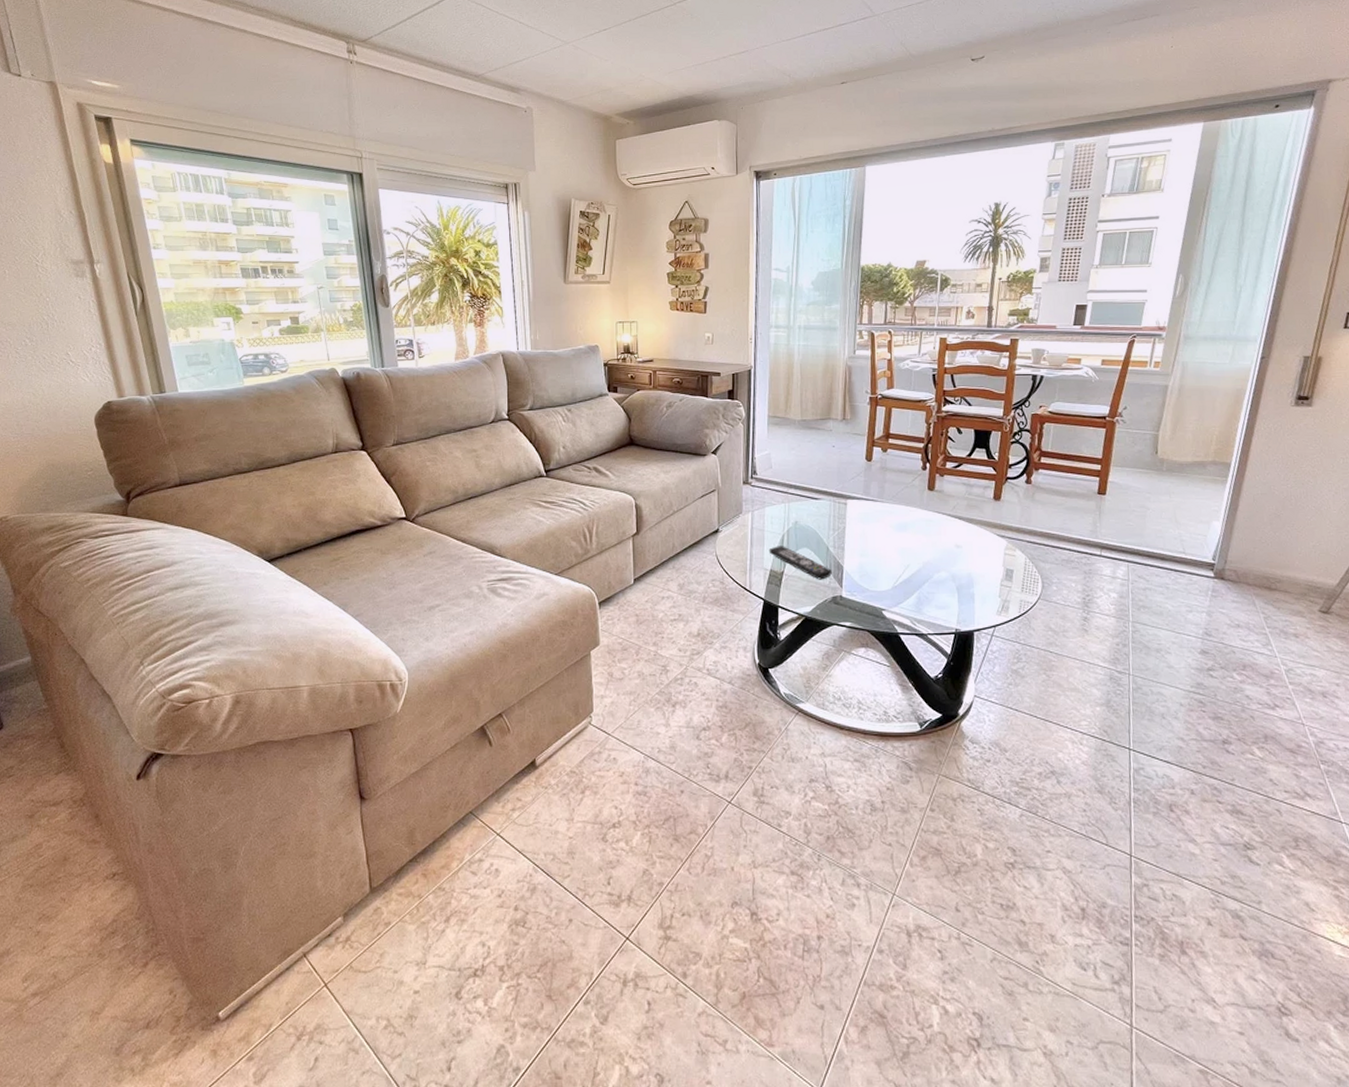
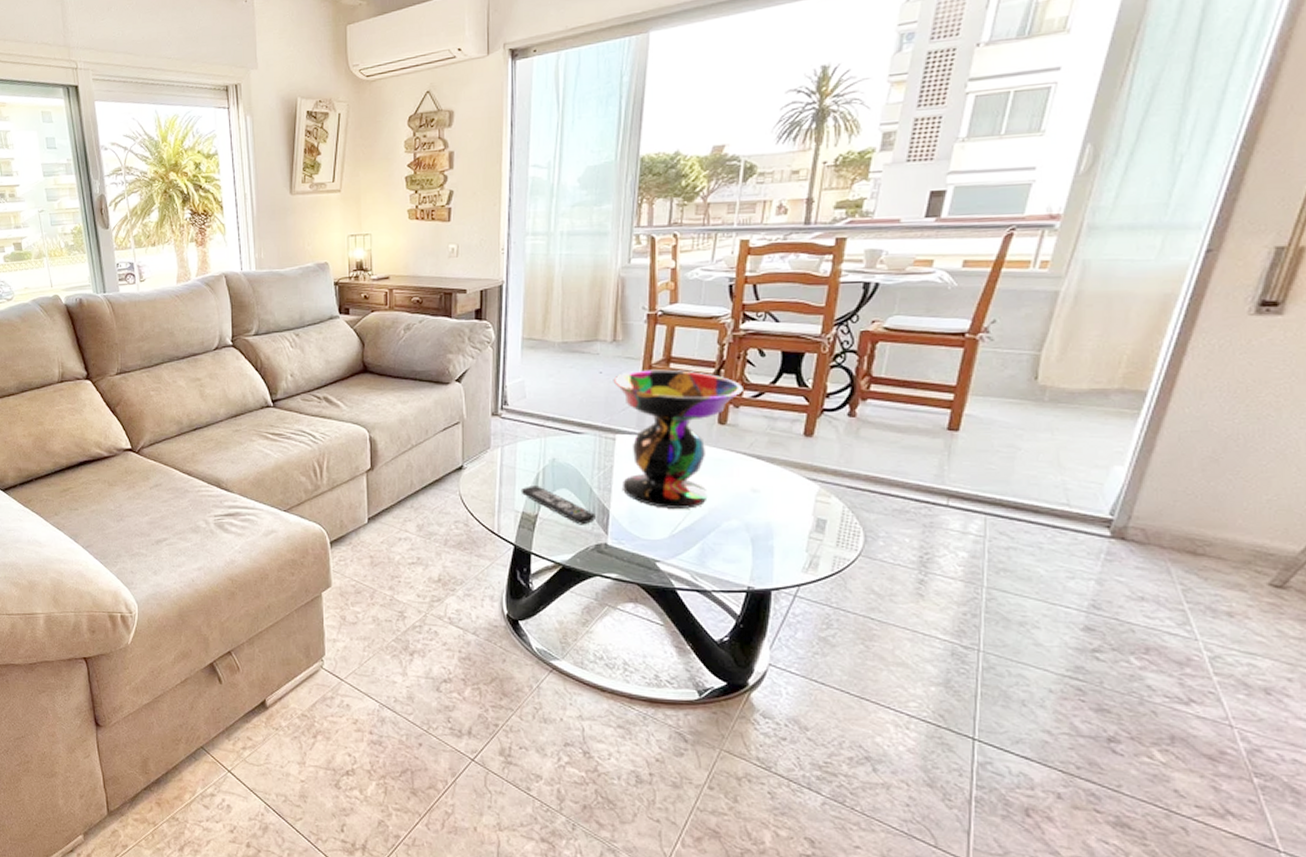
decorative bowl: none [843,444,946,563] -> present [613,369,743,509]

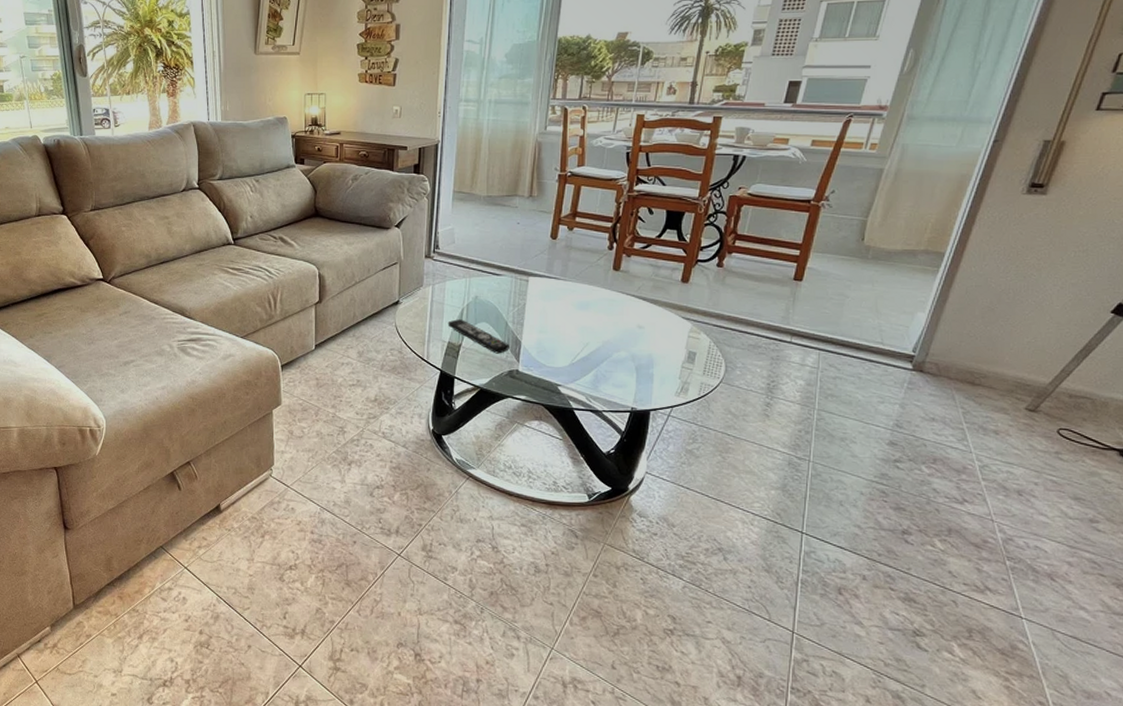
decorative bowl: present [613,369,743,509] -> none [528,222,634,341]

